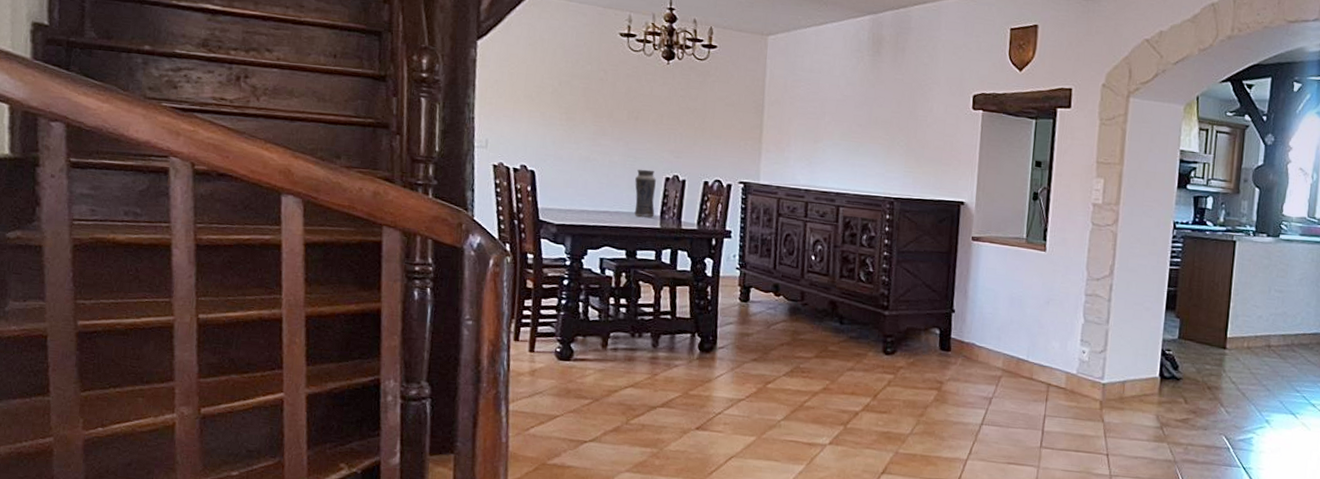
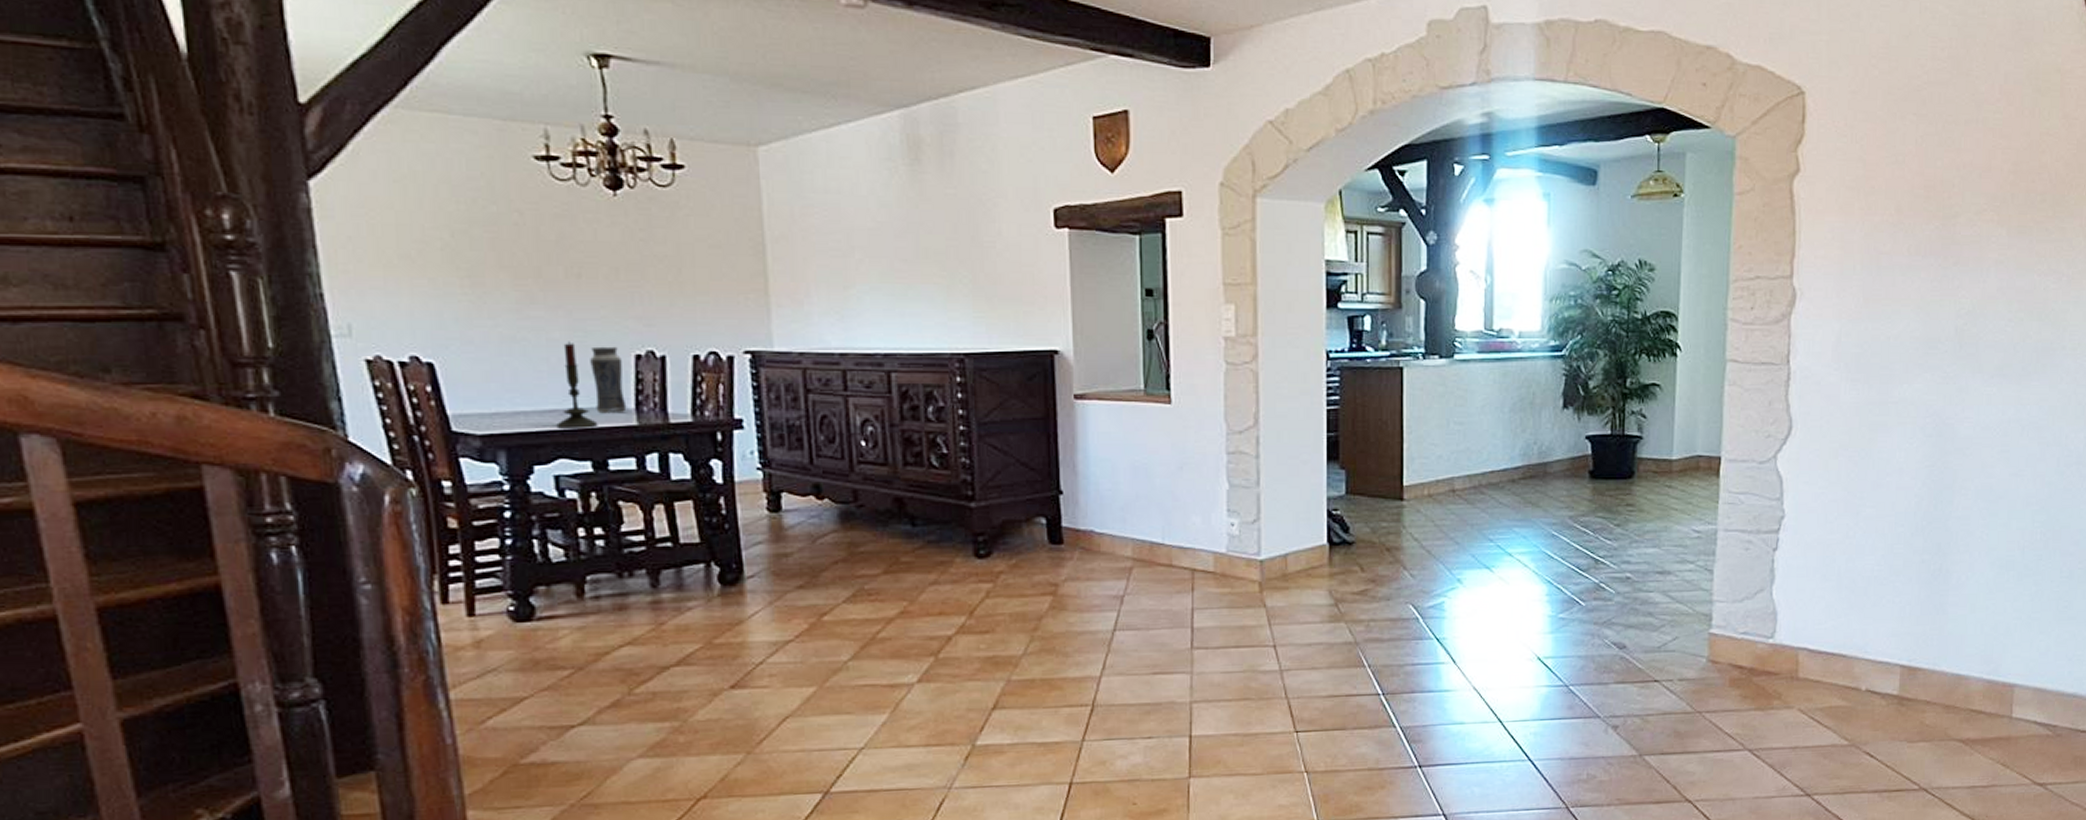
candle: none [606,164,634,227] -> present [556,341,598,430]

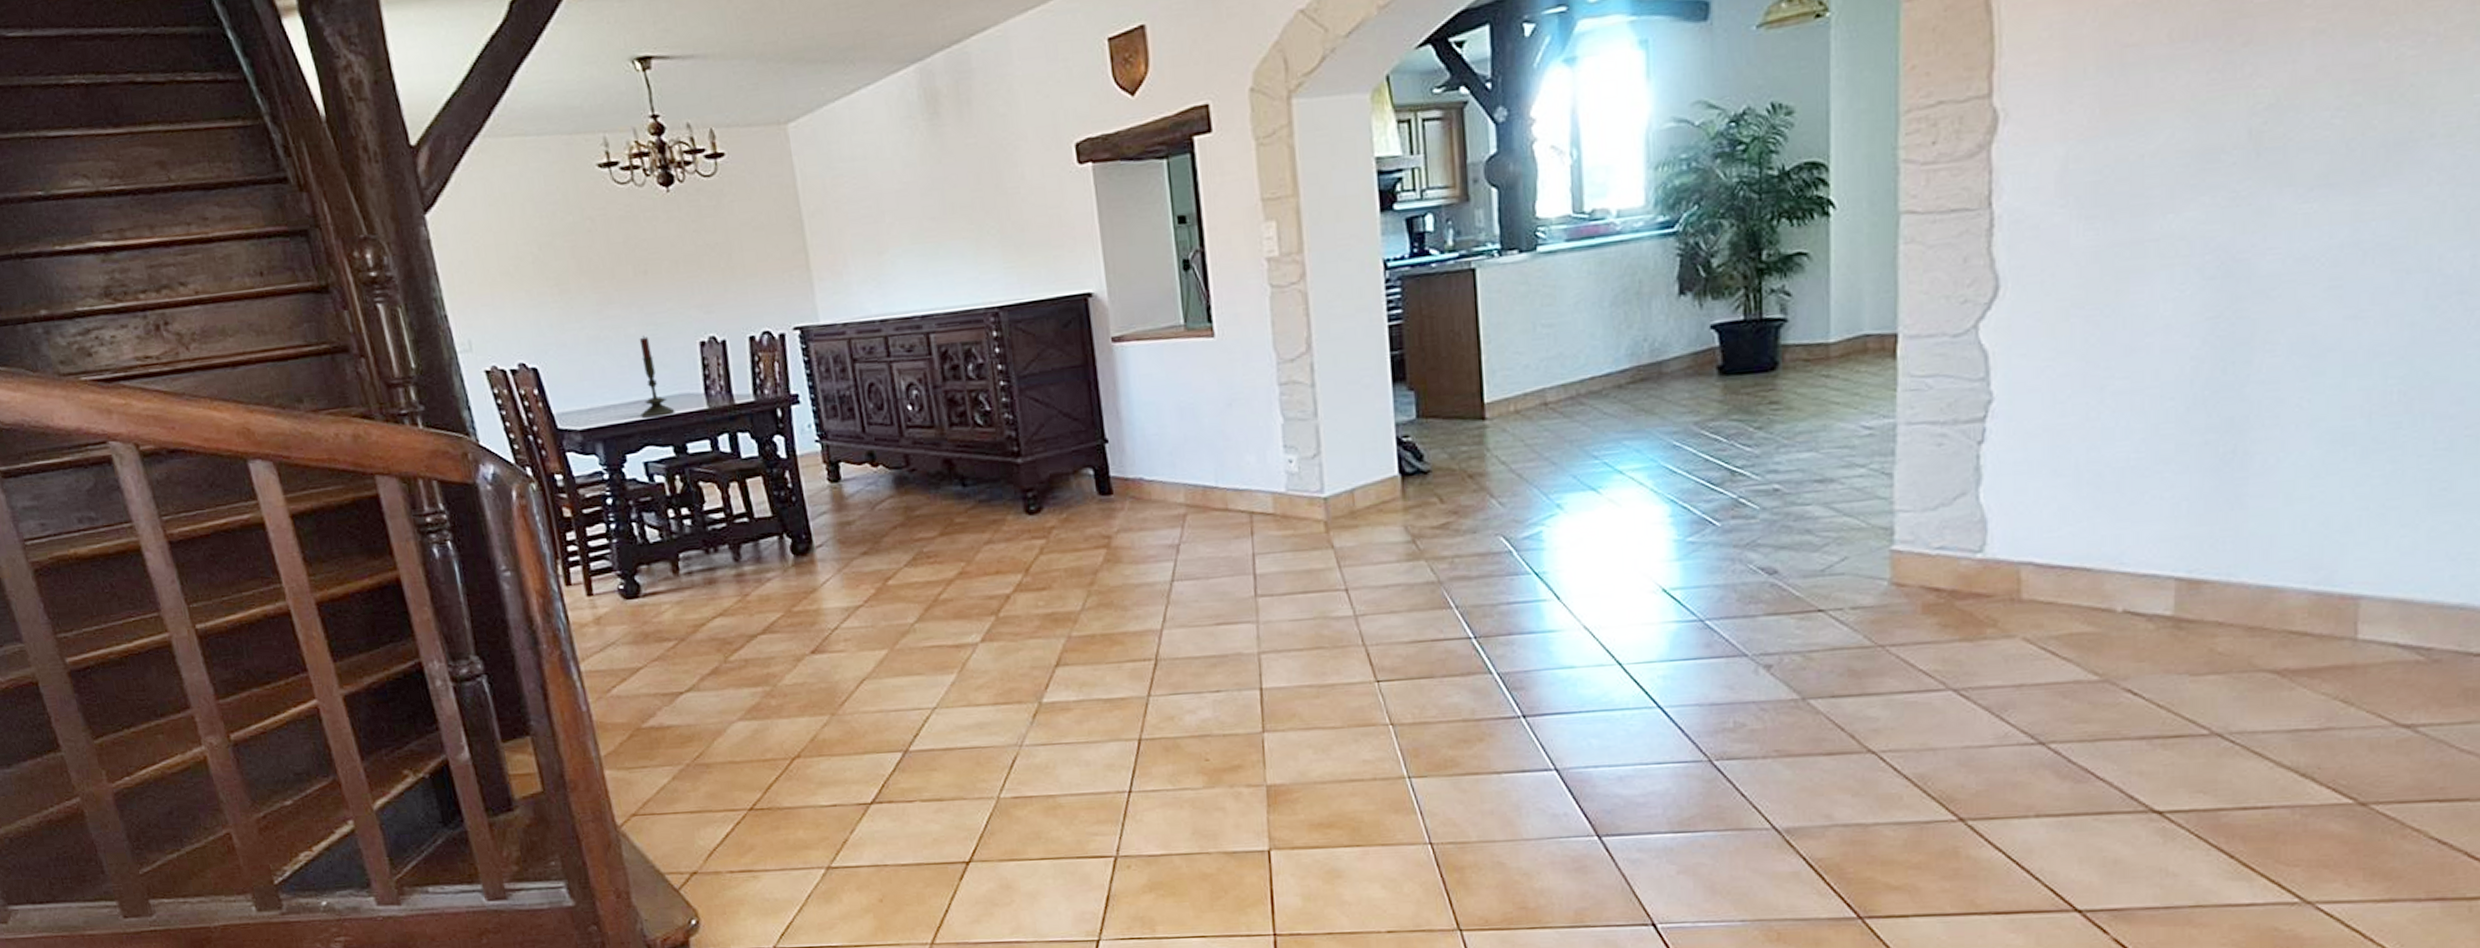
vase: present [590,346,627,414] -> none [662,335,698,401]

